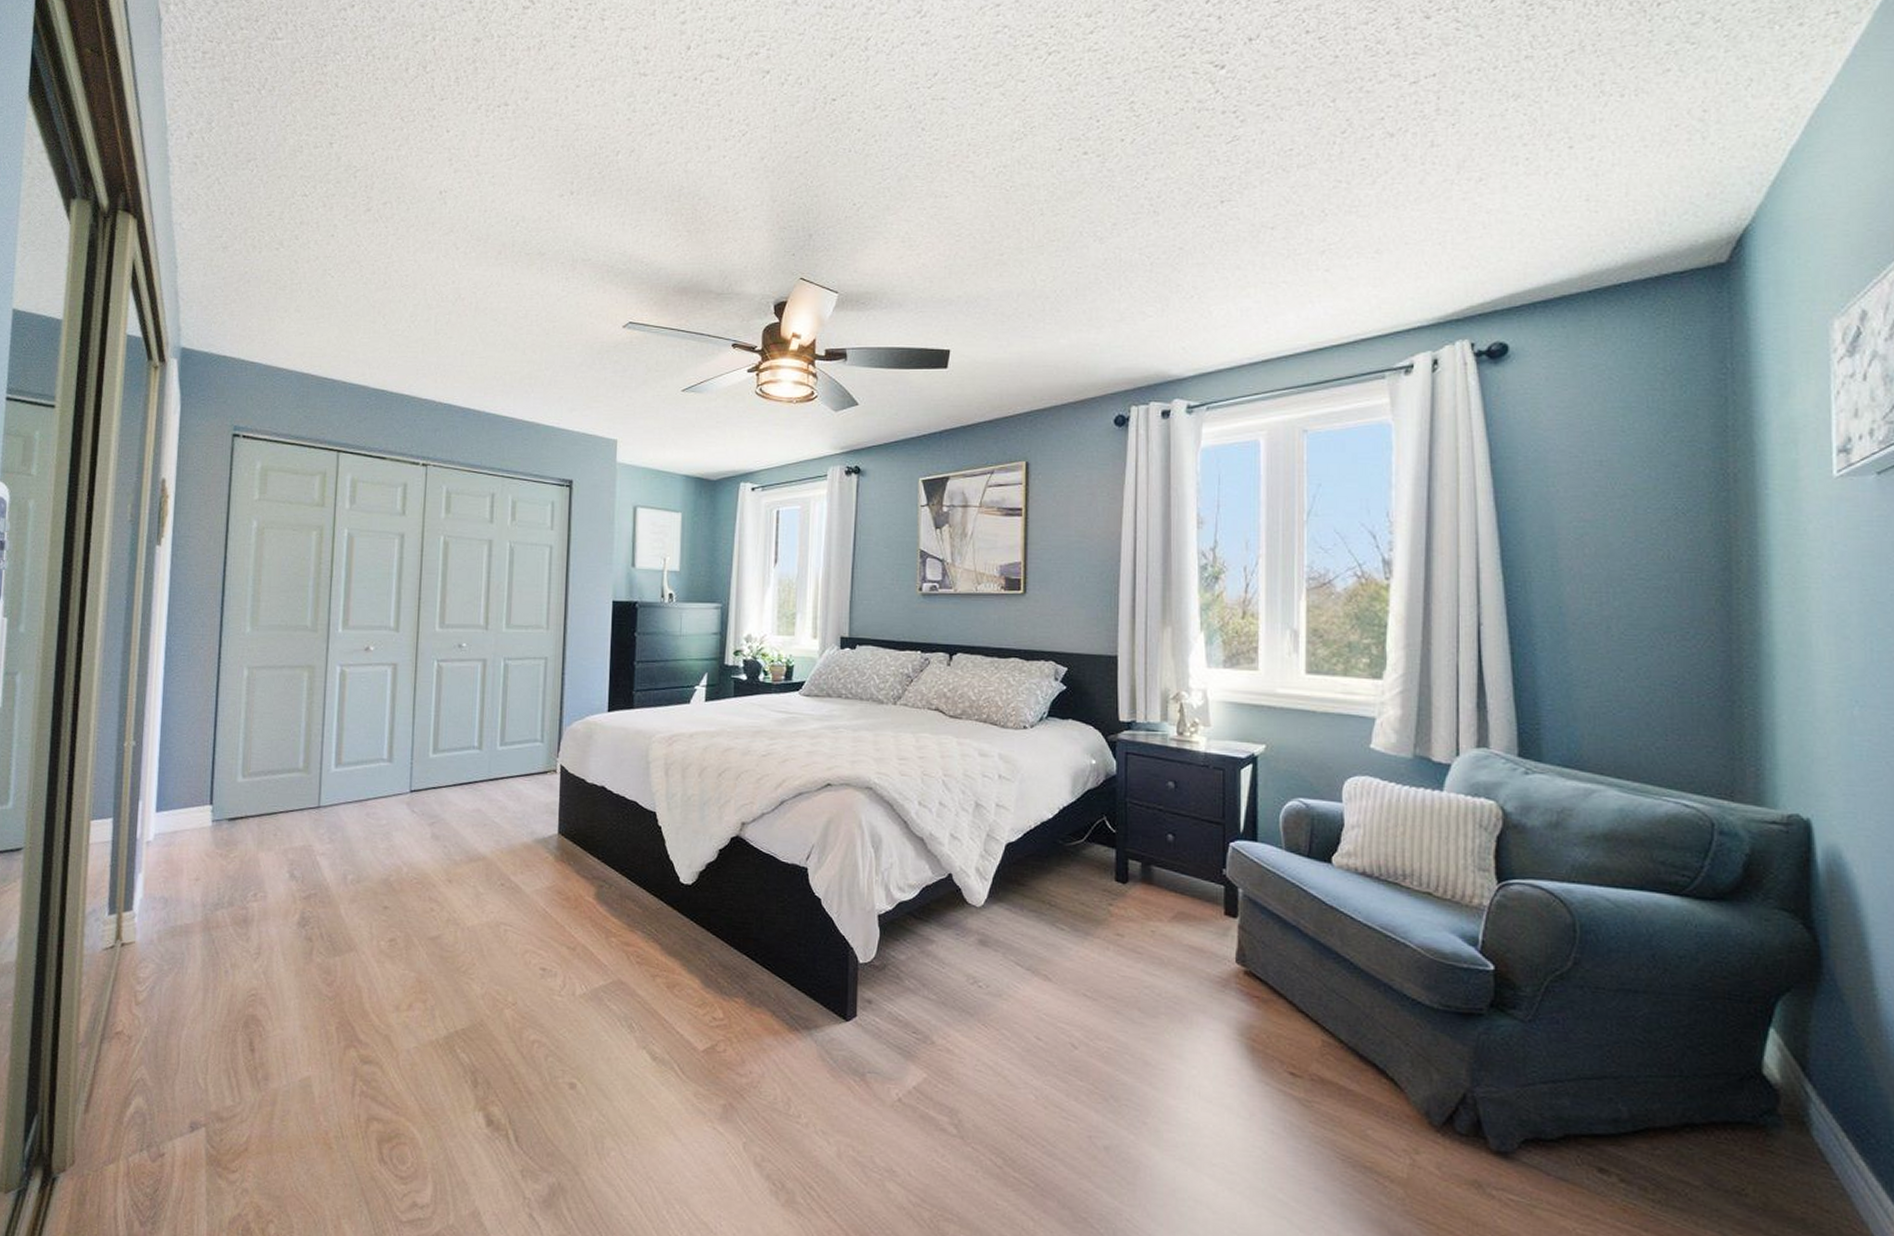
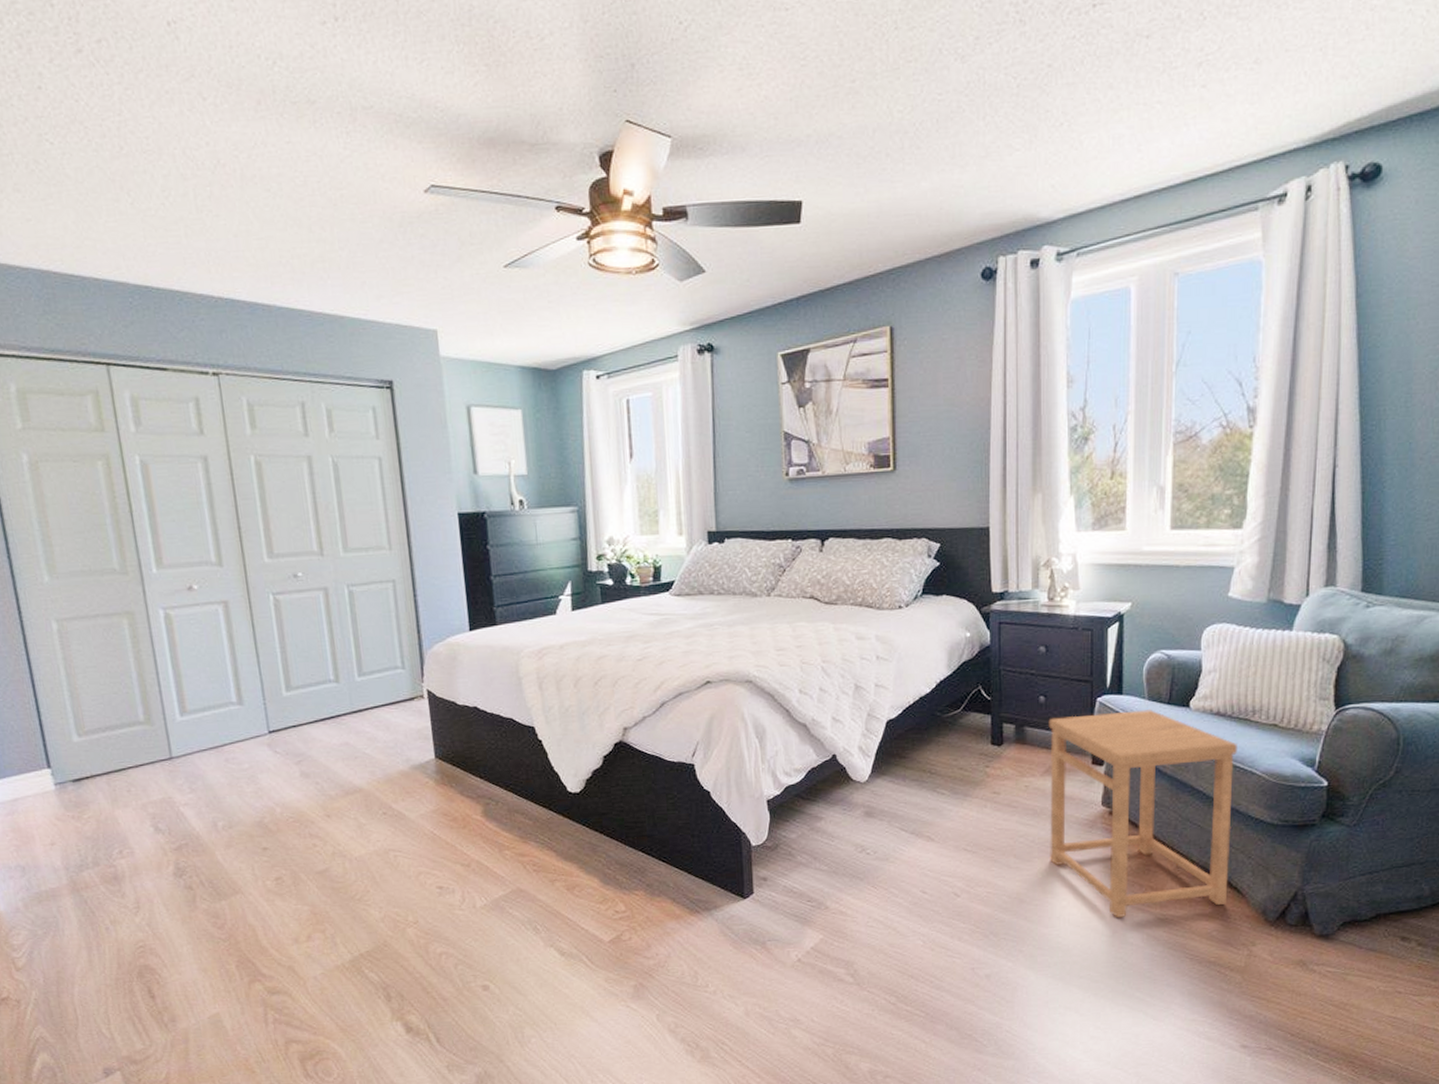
side table: none [1177,859,1387,1099] -> present [1048,710,1237,917]

